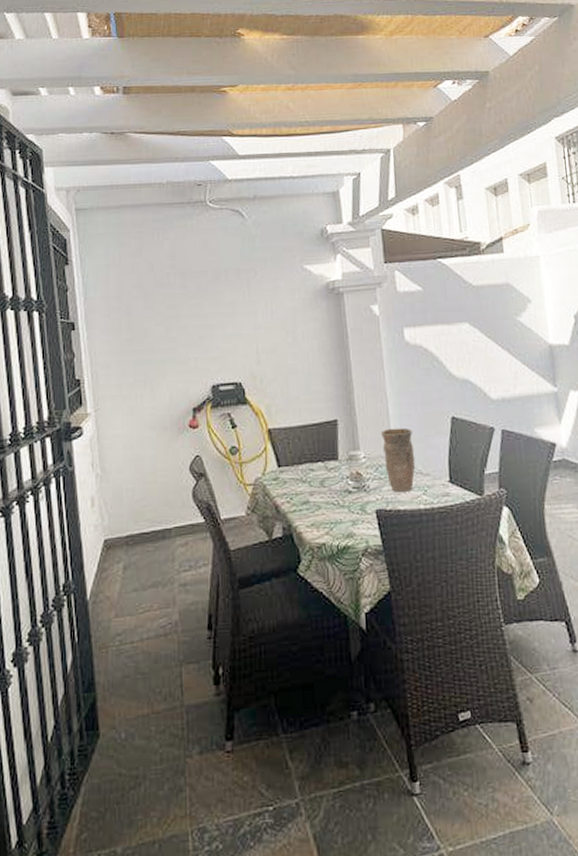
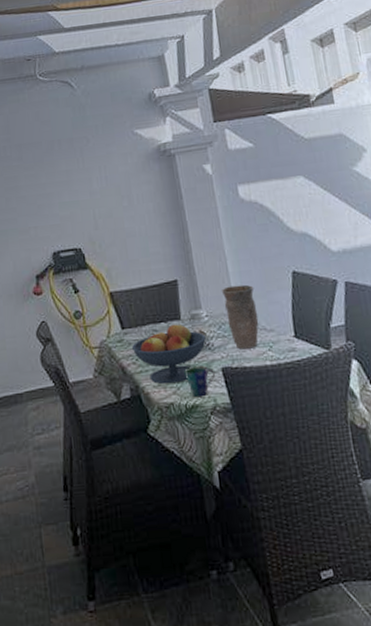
fruit bowl: none [287,462,362,524] -> present [132,322,206,384]
cup: none [338,506,370,539] -> present [184,365,216,398]

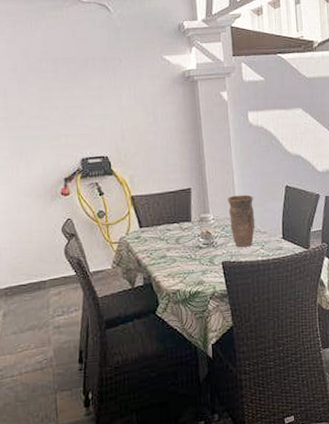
fruit bowl: present [132,322,206,384] -> none [148,224,211,275]
cup: present [184,365,216,398] -> none [191,259,217,286]

